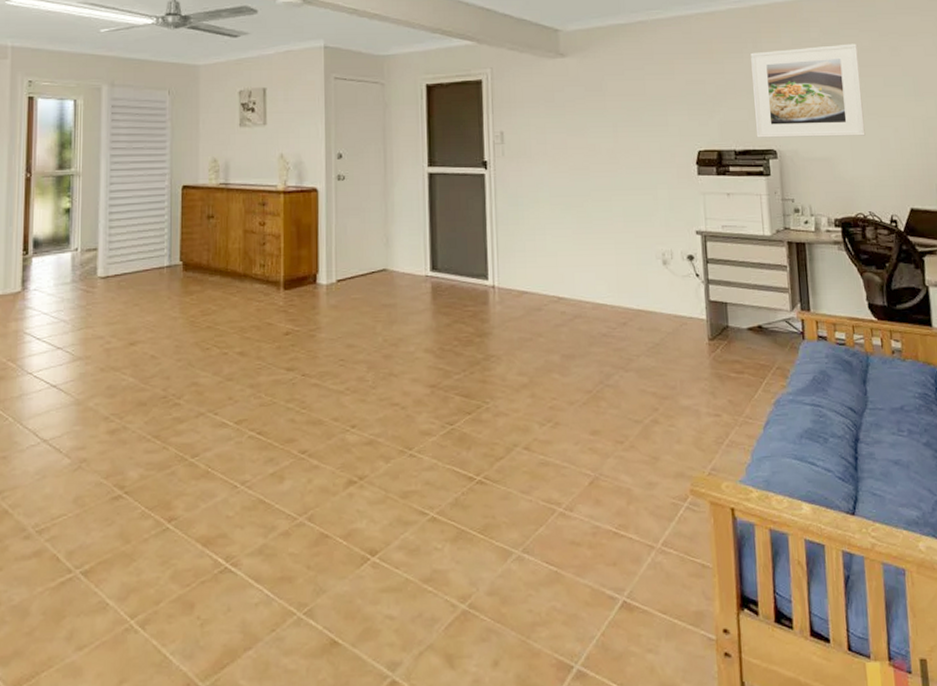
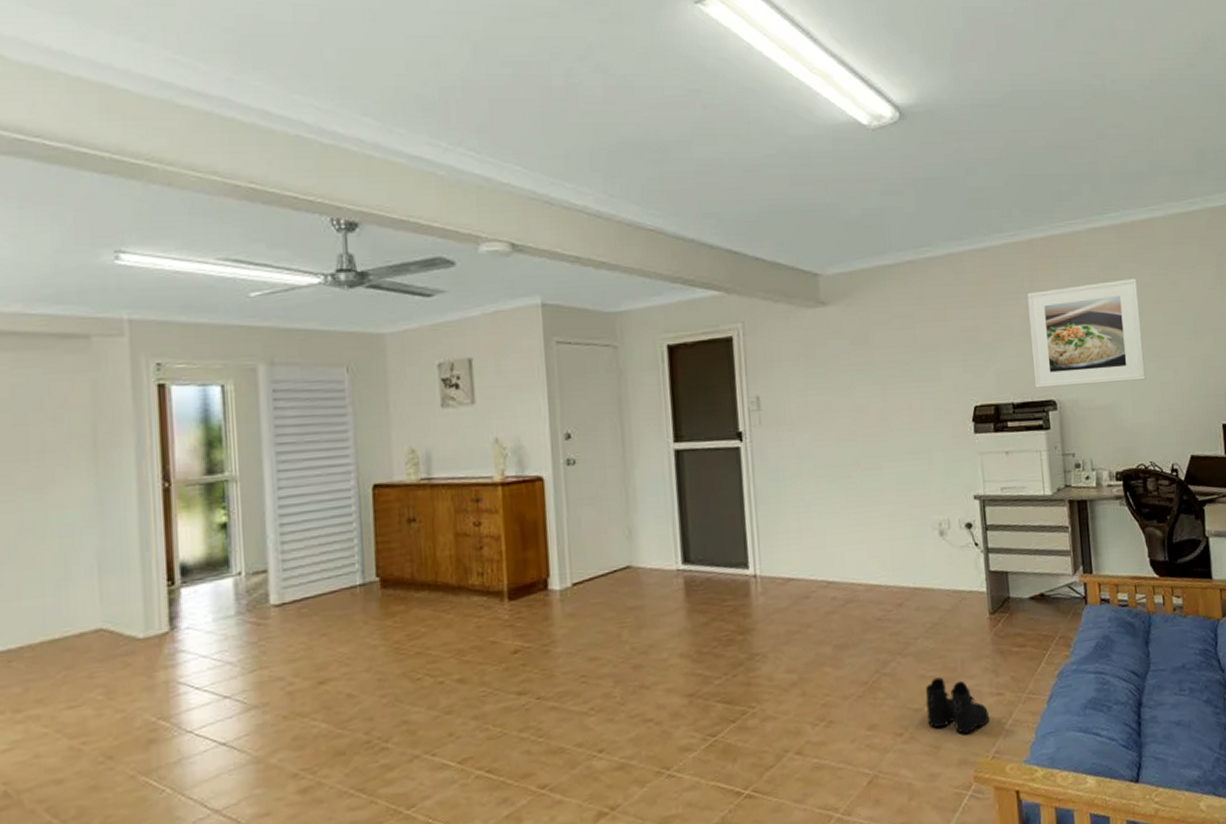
boots: none [645,393,706,448] -> present [925,677,989,734]

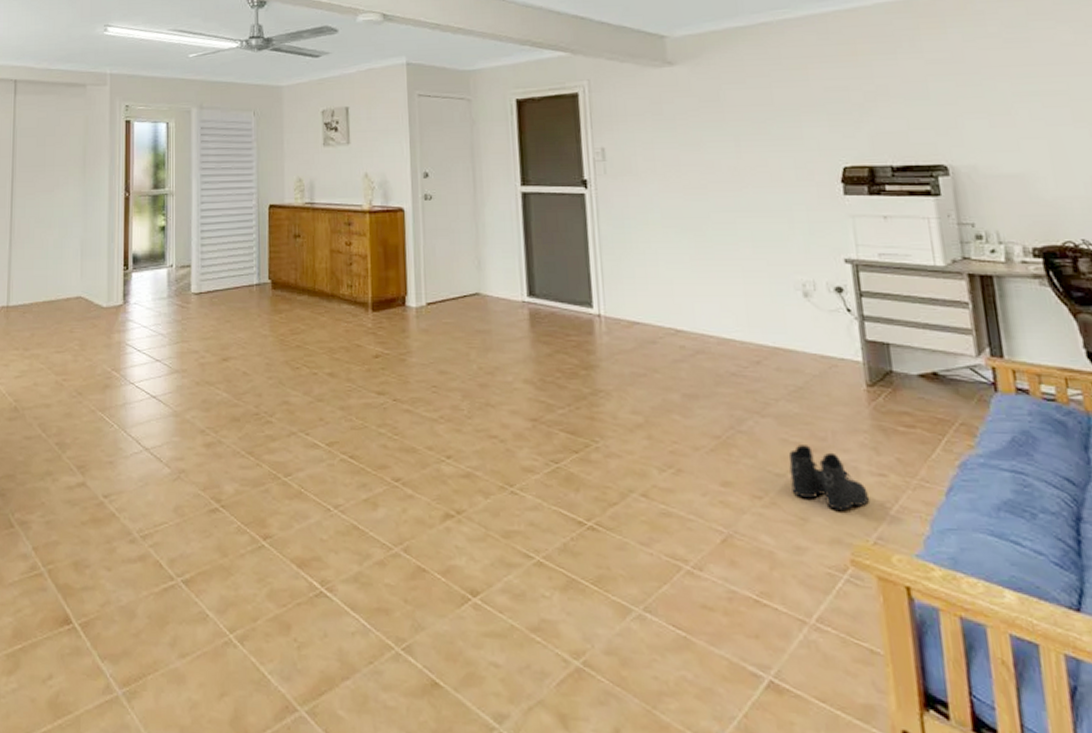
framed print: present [1027,278,1146,388] -> none [907,37,1072,152]

